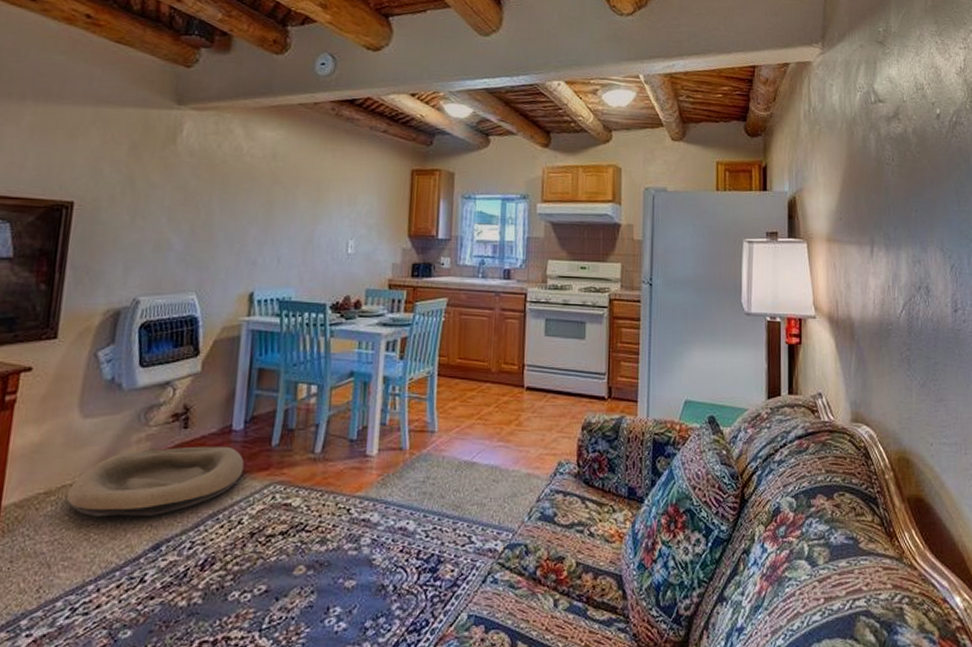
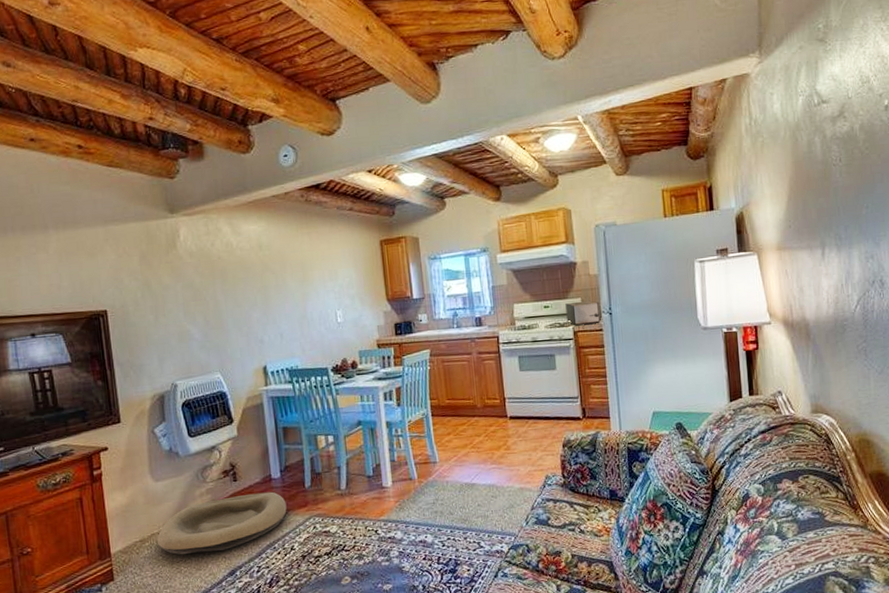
toaster: none [603,266,640,295] -> present [565,300,601,327]

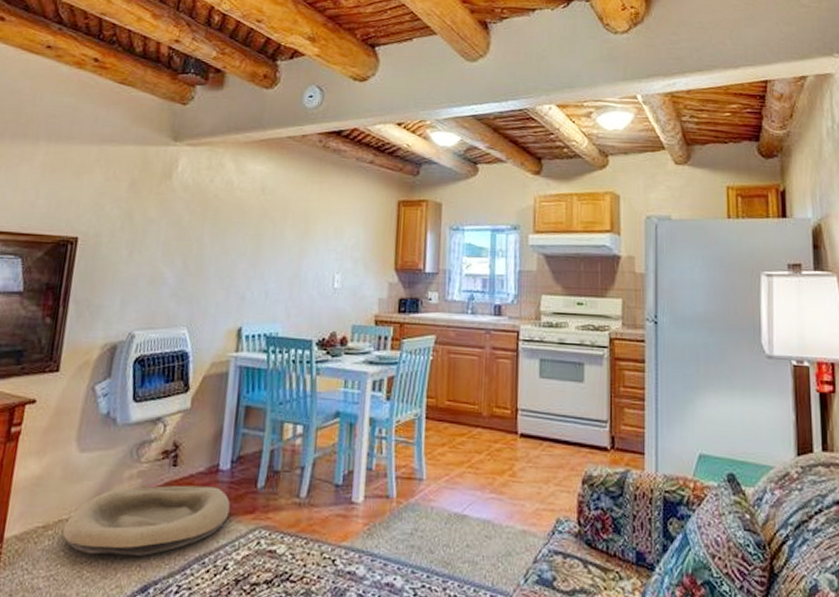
toaster: present [565,300,601,327] -> none [602,302,644,334]

